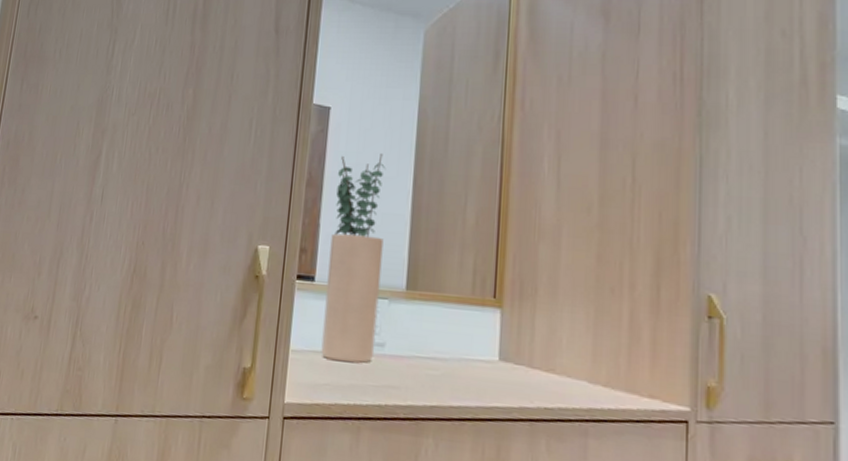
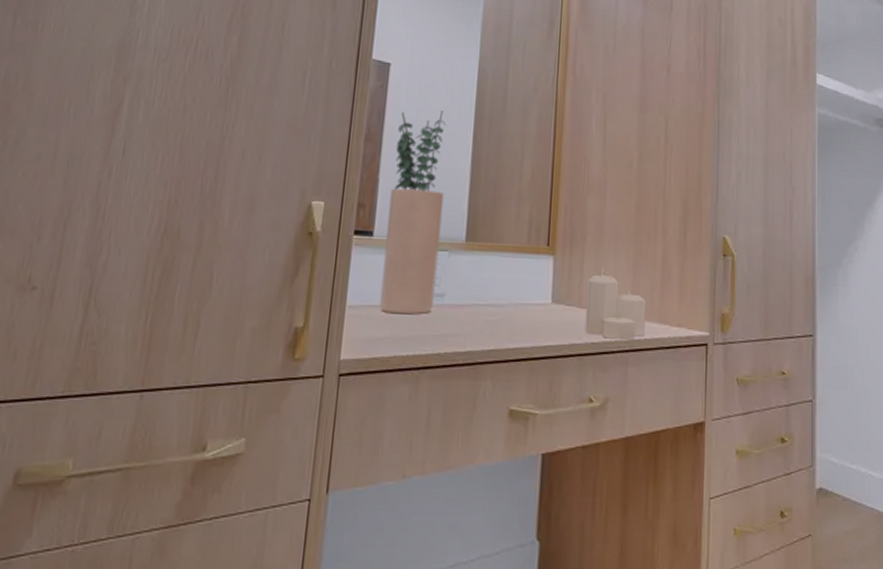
candle: none [536,324,609,409] -> present [584,267,646,341]

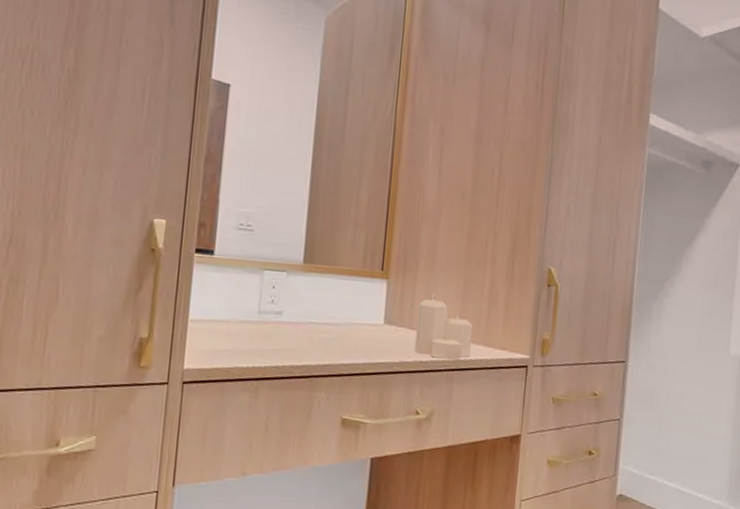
vase: present [379,111,447,315] -> none [220,135,286,330]

